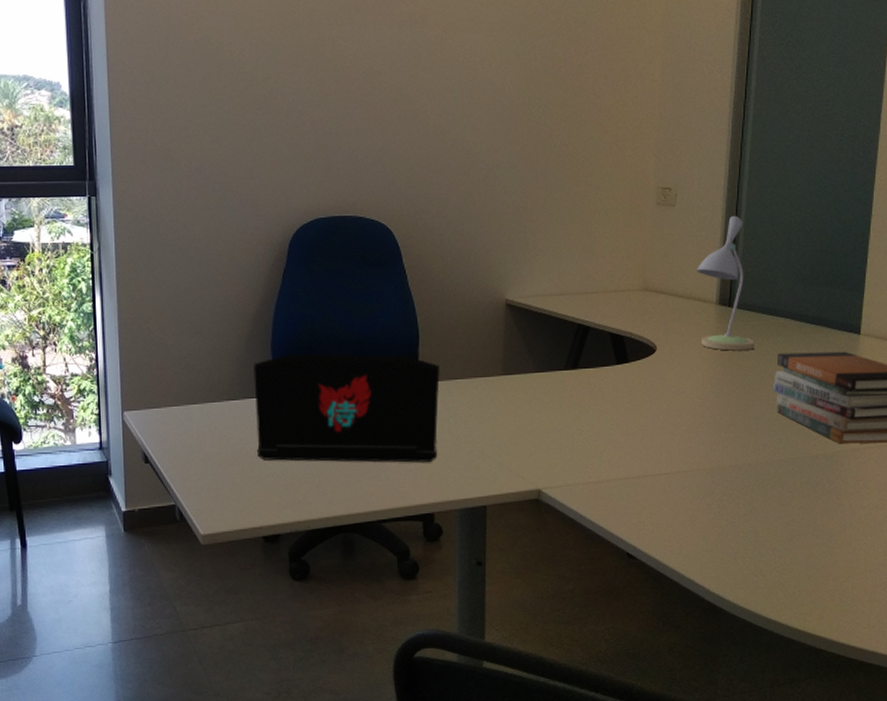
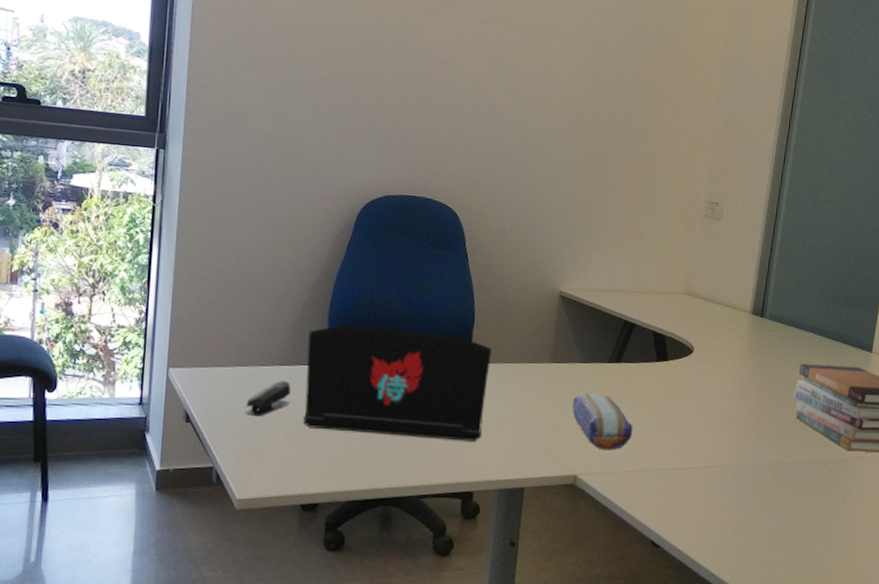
stapler: none [200,415,243,453] -> present [244,381,292,417]
pencil case: none [530,404,597,462] -> present [572,394,633,450]
desk lamp: present [697,215,755,351] -> none [734,234,781,359]

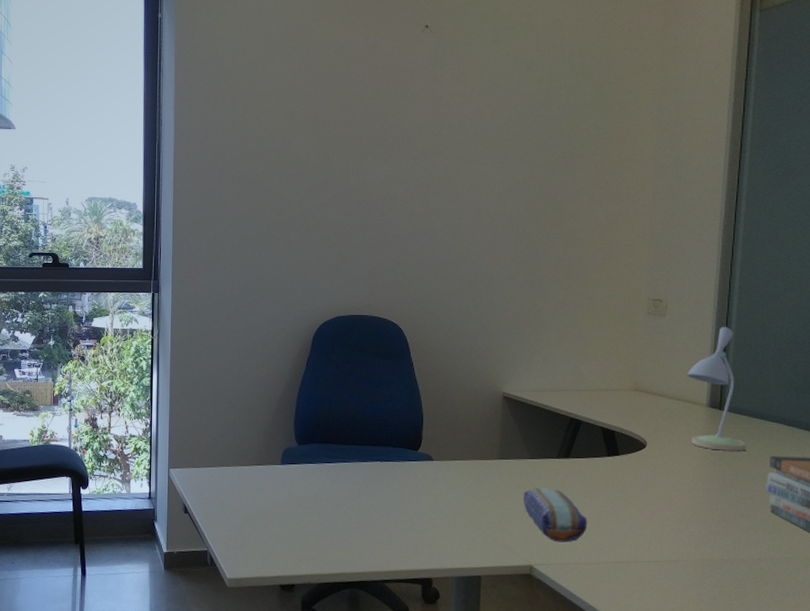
stapler: present [244,381,292,417] -> none [230,478,267,509]
laptop: present [303,324,492,441] -> none [278,429,441,532]
desk lamp: none [734,234,781,359] -> present [687,326,746,451]

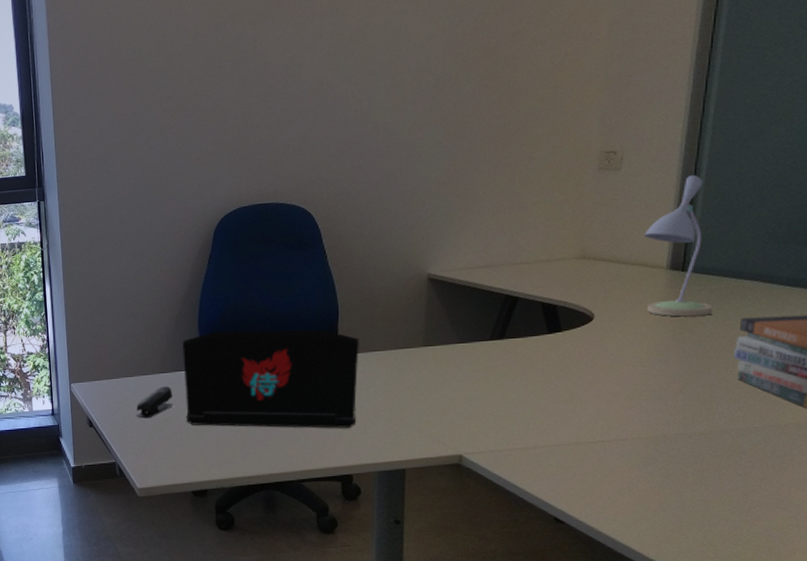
stapler: none [230,478,267,509] -> present [136,386,174,419]
laptop: none [278,429,441,532] -> present [182,329,359,428]
pencil case: present [524,488,587,542] -> none [452,373,524,429]

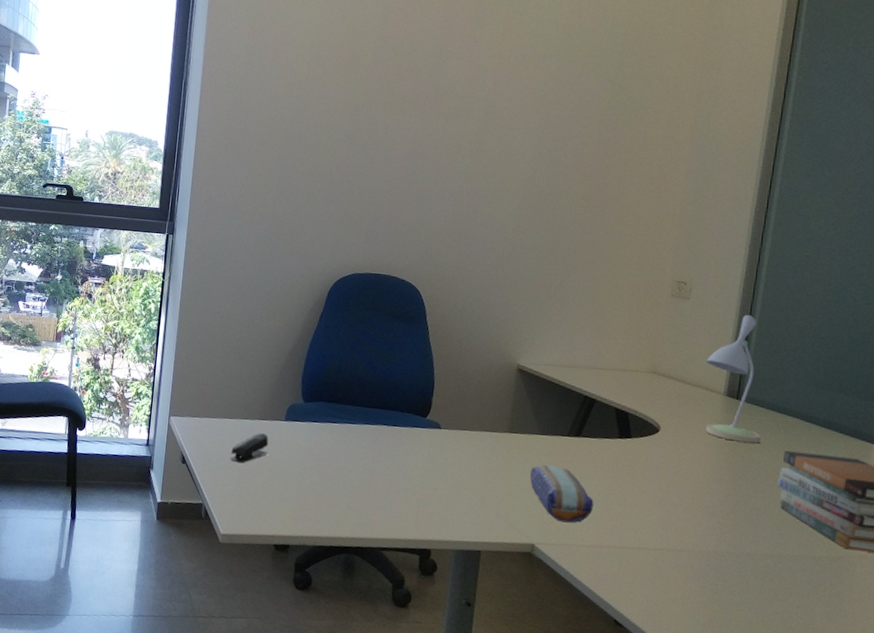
laptop: present [182,329,359,428] -> none [278,386,450,502]
pencil case: none [452,373,524,429] -> present [530,465,594,523]

